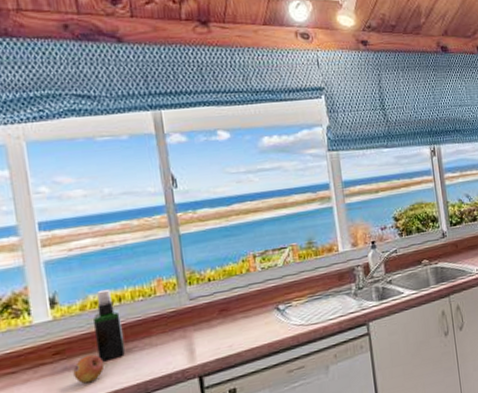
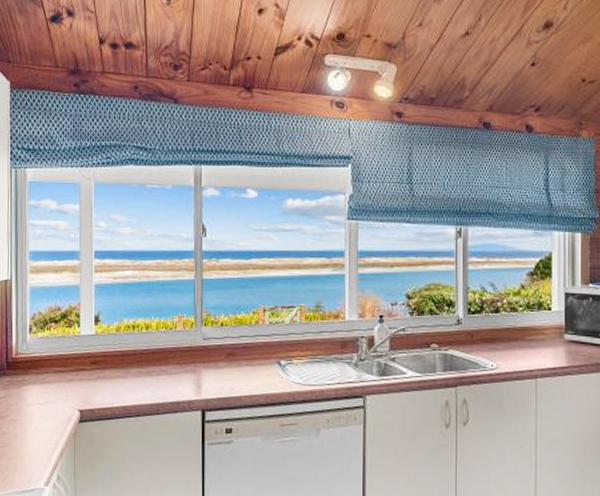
fruit: present [73,354,105,384] -> none [104,370,128,394]
spray bottle: present [93,288,126,362] -> none [125,316,146,379]

